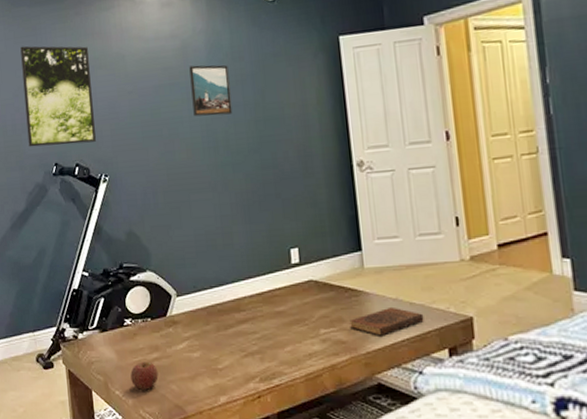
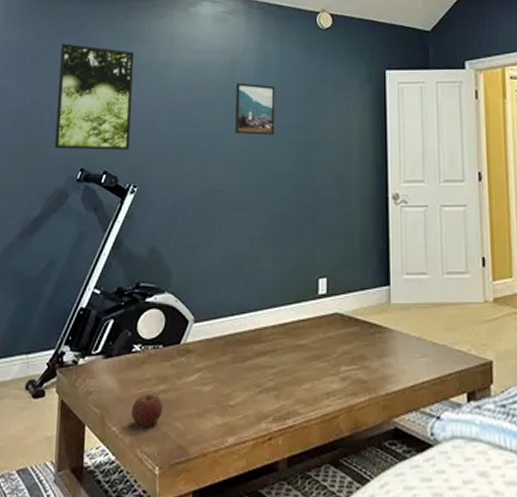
book: present [349,306,424,336] -> none [372,345,446,377]

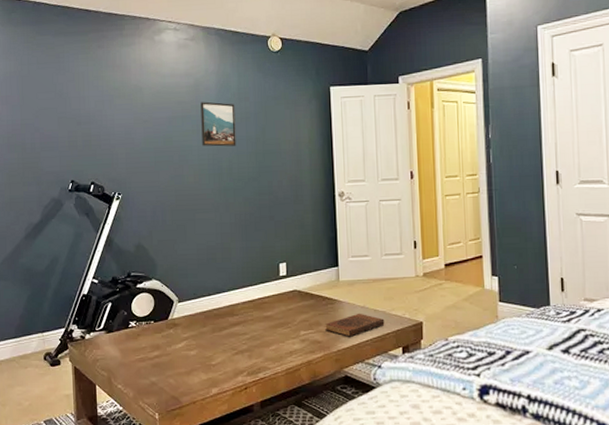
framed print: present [54,43,134,150] -> none [43,71,111,165]
apple: present [131,394,163,427] -> none [133,359,158,384]
book: none [372,345,446,377] -> present [325,313,385,337]

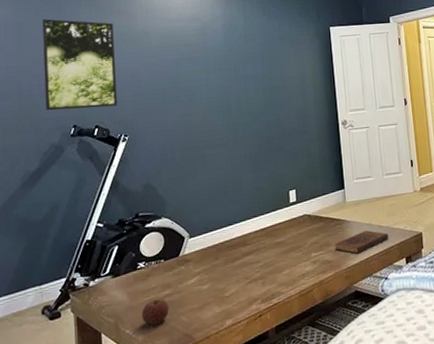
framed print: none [43,71,111,165] -> present [42,18,117,111]
apple: none [133,359,158,384] -> present [142,298,169,326]
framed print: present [200,101,236,147] -> none [208,43,244,85]

